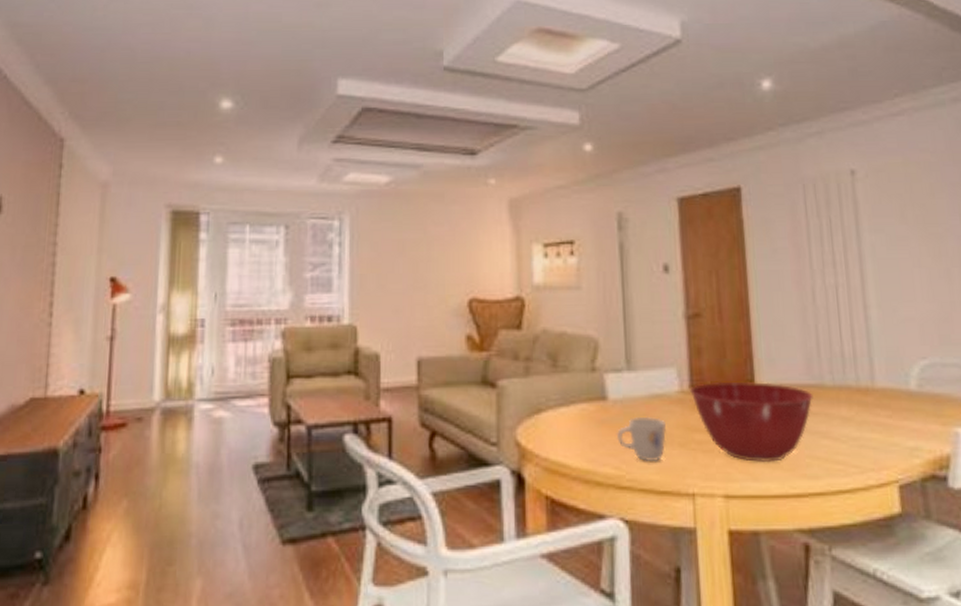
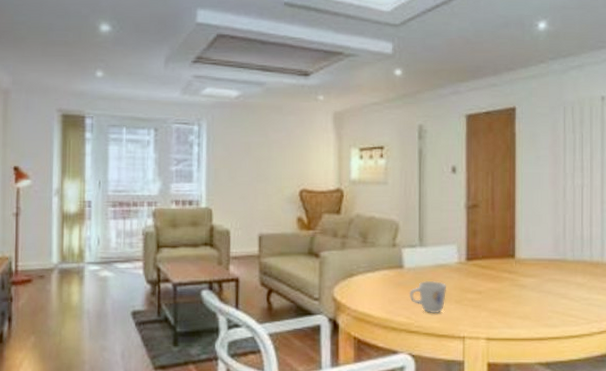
mixing bowl: present [690,381,813,462] -> none [466,256,557,315]

